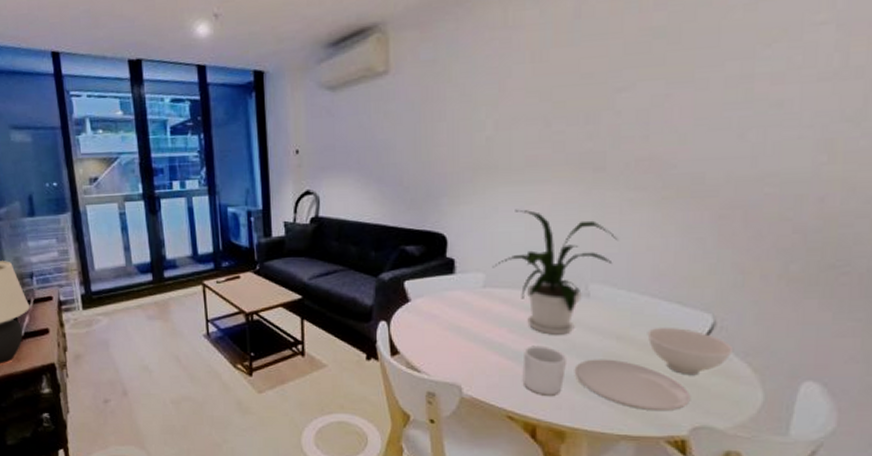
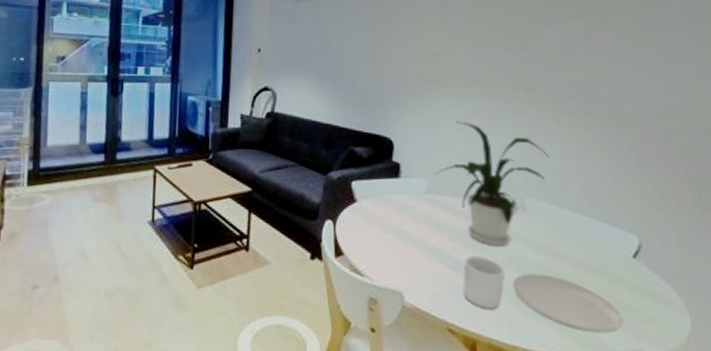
bowl: present [647,326,734,376] -> none [579,245,660,297]

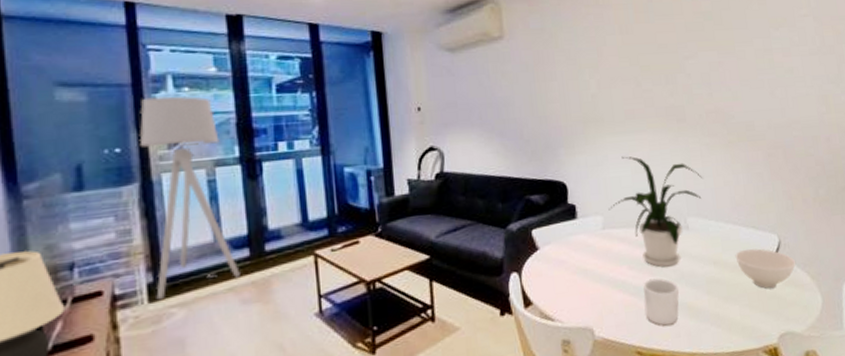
floor lamp: none [33,19,95,186] -> present [139,96,240,301]
plate: present [512,273,624,333] -> none [685,283,775,326]
bowl: none [579,245,660,297] -> present [735,248,796,289]

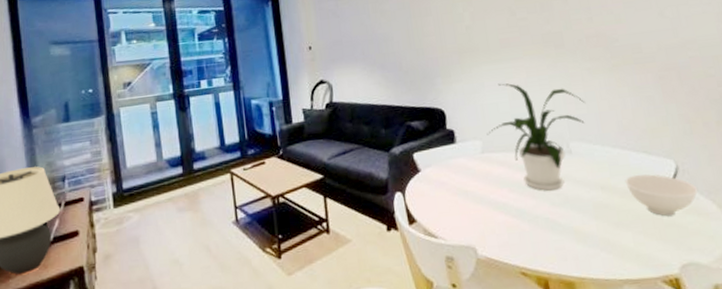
floor lamp: present [139,96,240,301] -> none [104,47,176,207]
mug: present [643,278,679,326] -> none [525,201,565,249]

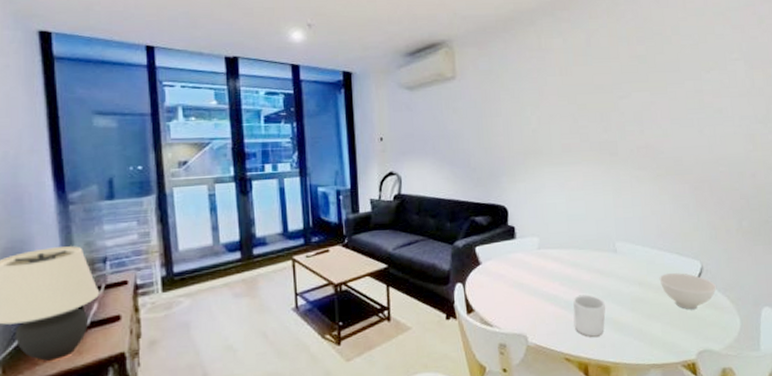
house plant: present [486,83,586,191] -> none [544,185,632,285]
mug: none [525,201,565,249] -> present [573,294,606,337]

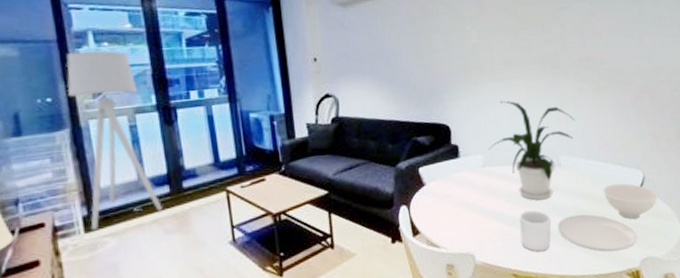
floor lamp: none [156,124,233,291] -> present [66,50,163,231]
house plant: none [544,185,632,285] -> present [488,101,575,200]
plate: none [611,301,695,342] -> present [557,214,638,252]

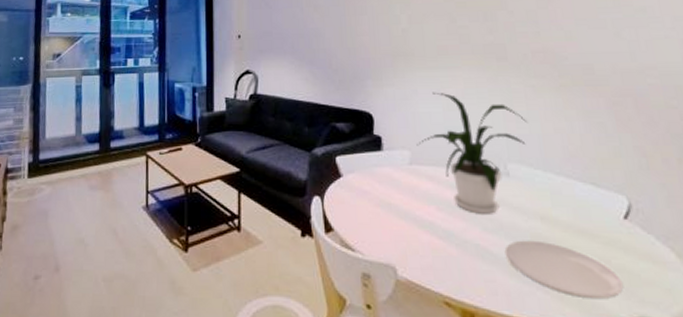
floor lamp: present [66,50,163,231] -> none [33,19,91,177]
mug: present [519,210,552,252] -> none [453,224,497,279]
bowl: present [603,183,659,219] -> none [568,208,655,260]

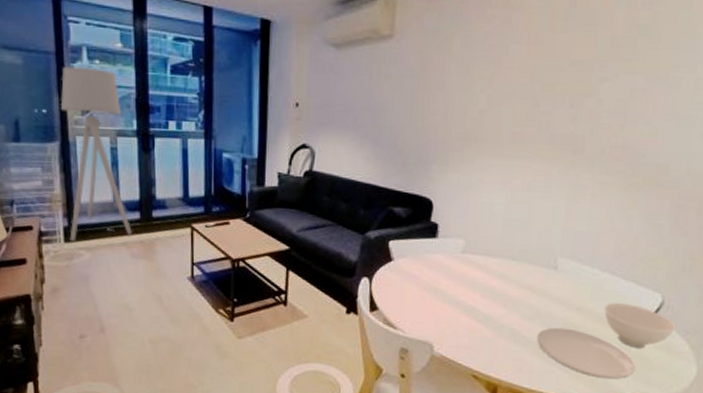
floor lamp: none [33,19,91,177] -> present [60,66,132,242]
house plant: present [416,92,528,214] -> none [472,182,588,303]
bowl: none [568,208,655,260] -> present [604,302,677,349]

